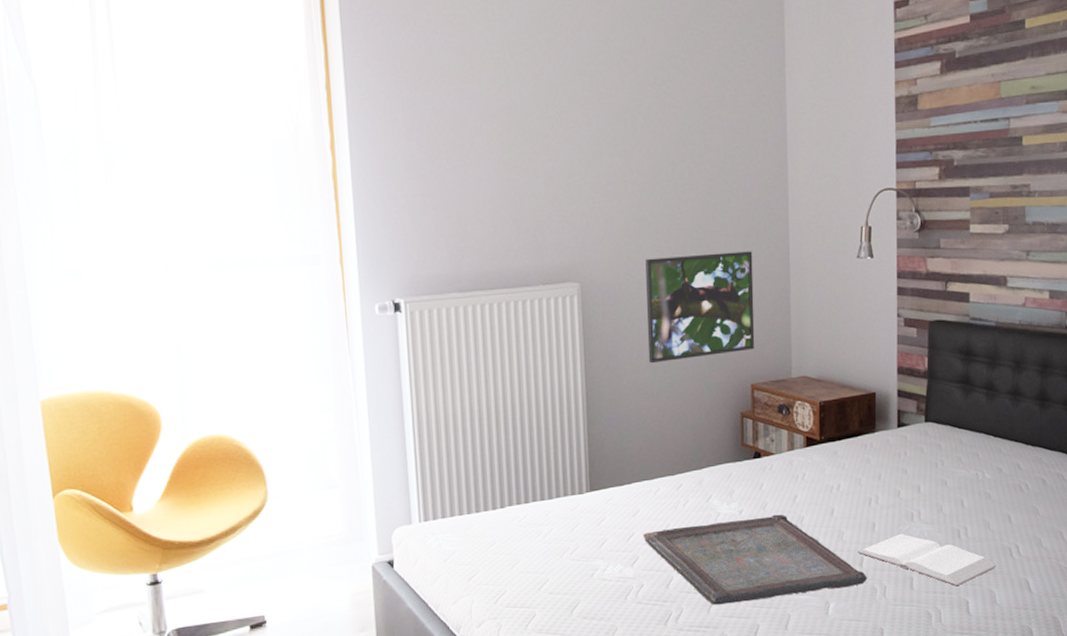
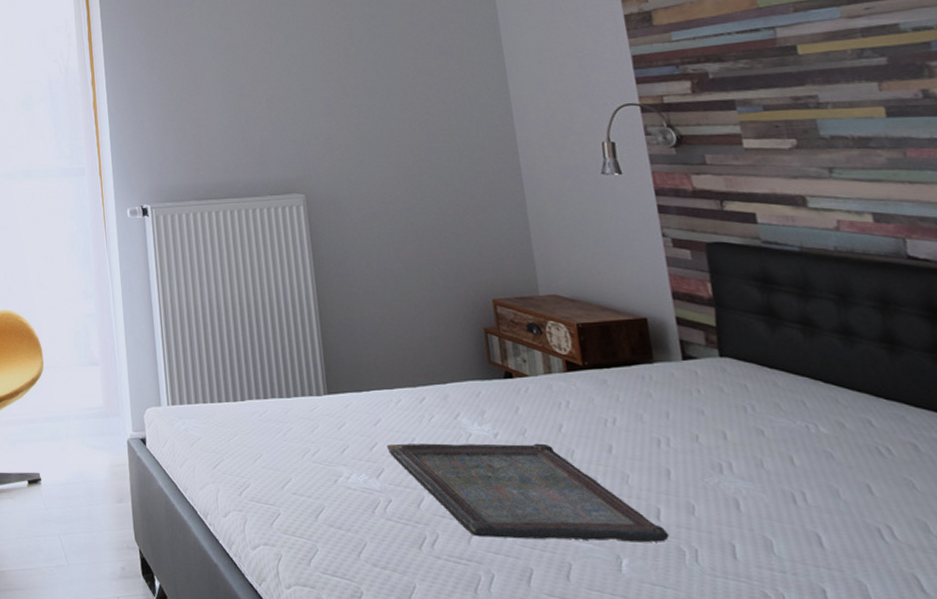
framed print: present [645,251,755,364] -> none [367,166,493,273]
book: present [857,533,997,587] -> none [650,486,862,567]

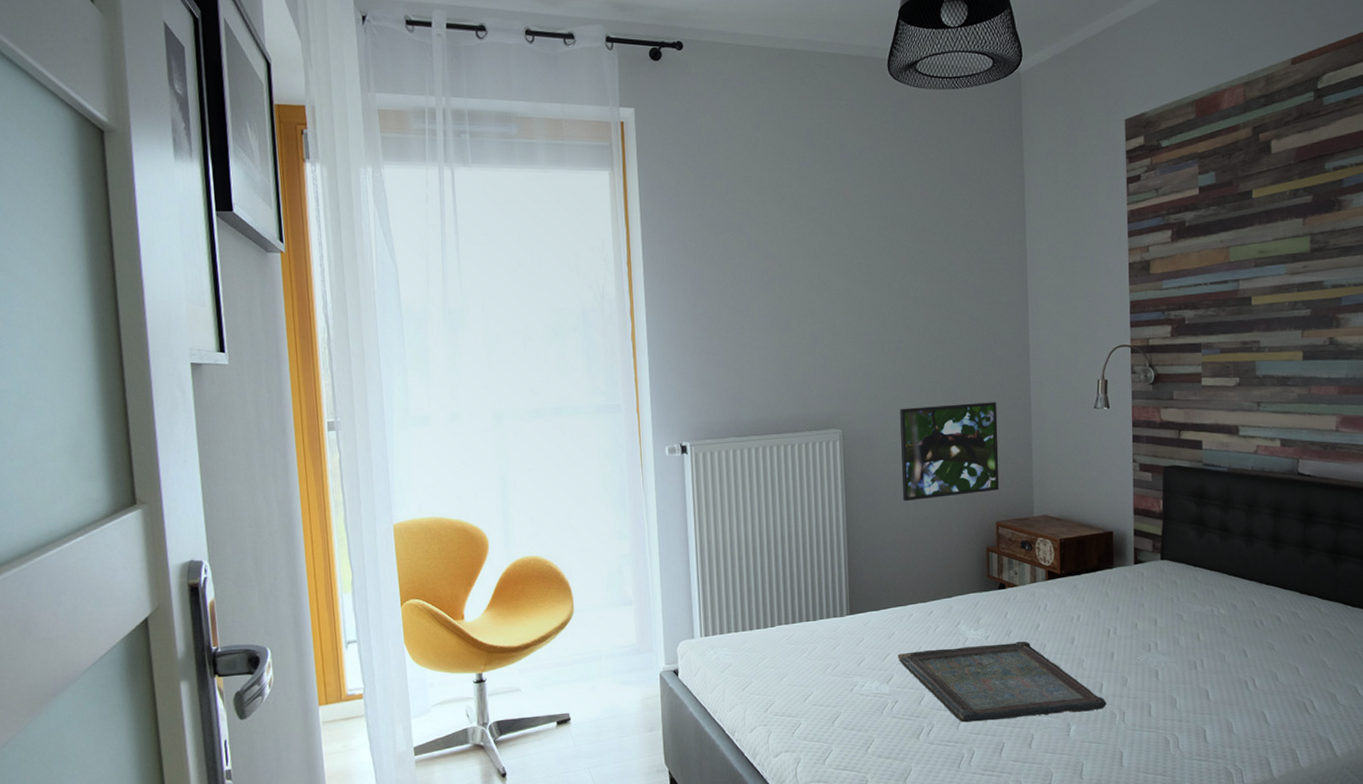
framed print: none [367,166,493,273] -> present [900,402,1000,502]

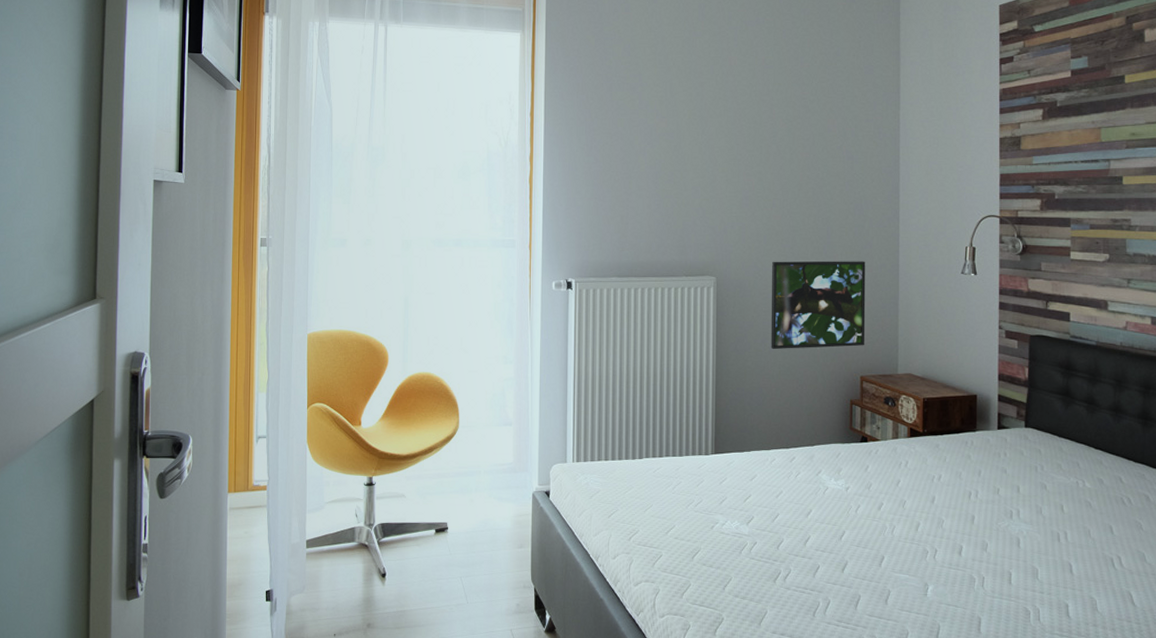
serving tray: present [897,641,1107,723] -> none [758,495,966,573]

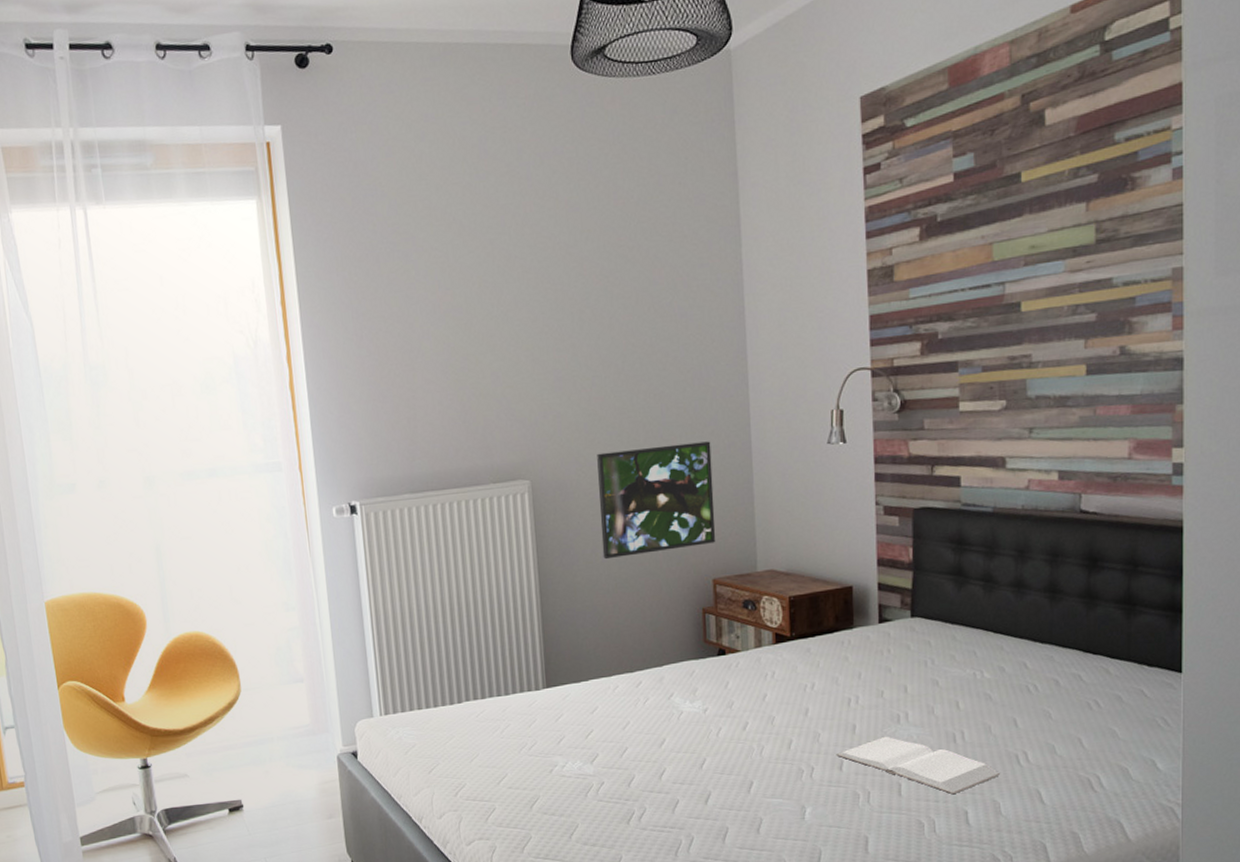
book: none [956,529,1098,588] -> present [836,736,1001,795]

